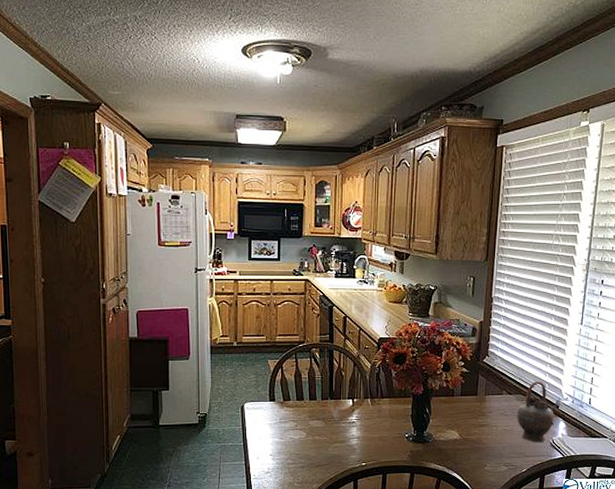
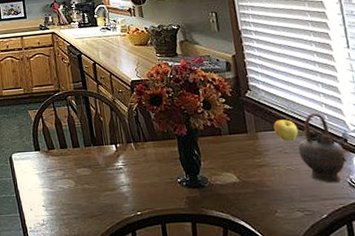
apple: none [501,385,521,405] -> present [273,119,299,142]

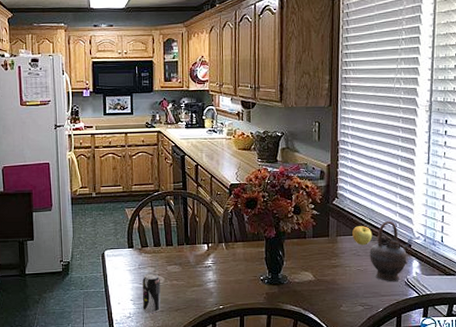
beverage can: none [52,177,75,220] -> present [142,273,161,313]

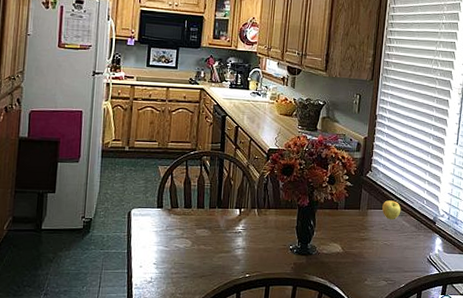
beverage can: present [142,273,161,313] -> none [165,236,187,279]
teapot: present [370,221,409,282] -> none [396,197,434,258]

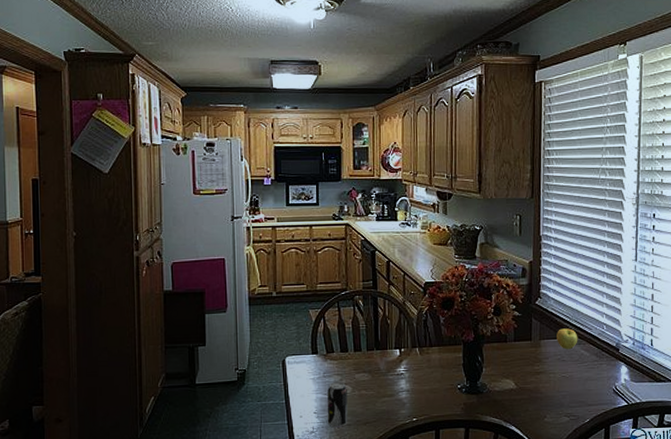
beverage can: none [165,236,187,279] -> present [327,382,348,428]

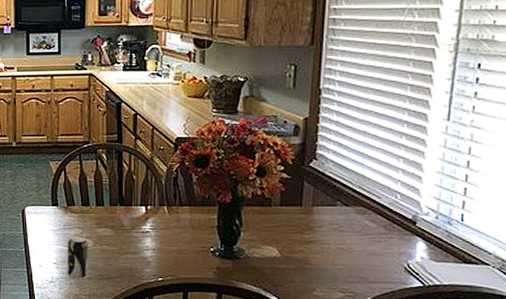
apple: present [556,328,578,350] -> none [334,195,362,219]

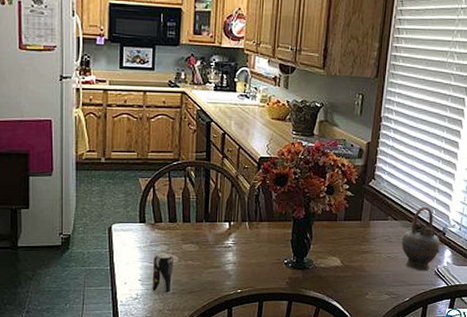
teapot: none [356,190,413,267] -> present [401,206,443,271]

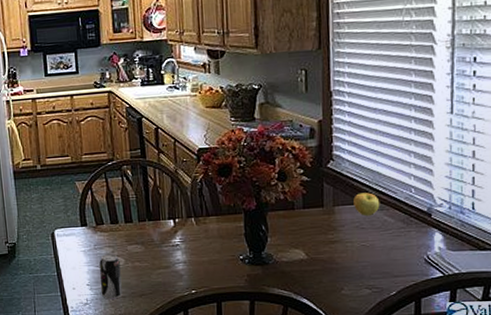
apple: none [386,210,407,232] -> present [353,192,380,217]
teapot: present [401,206,443,271] -> none [377,185,429,260]

